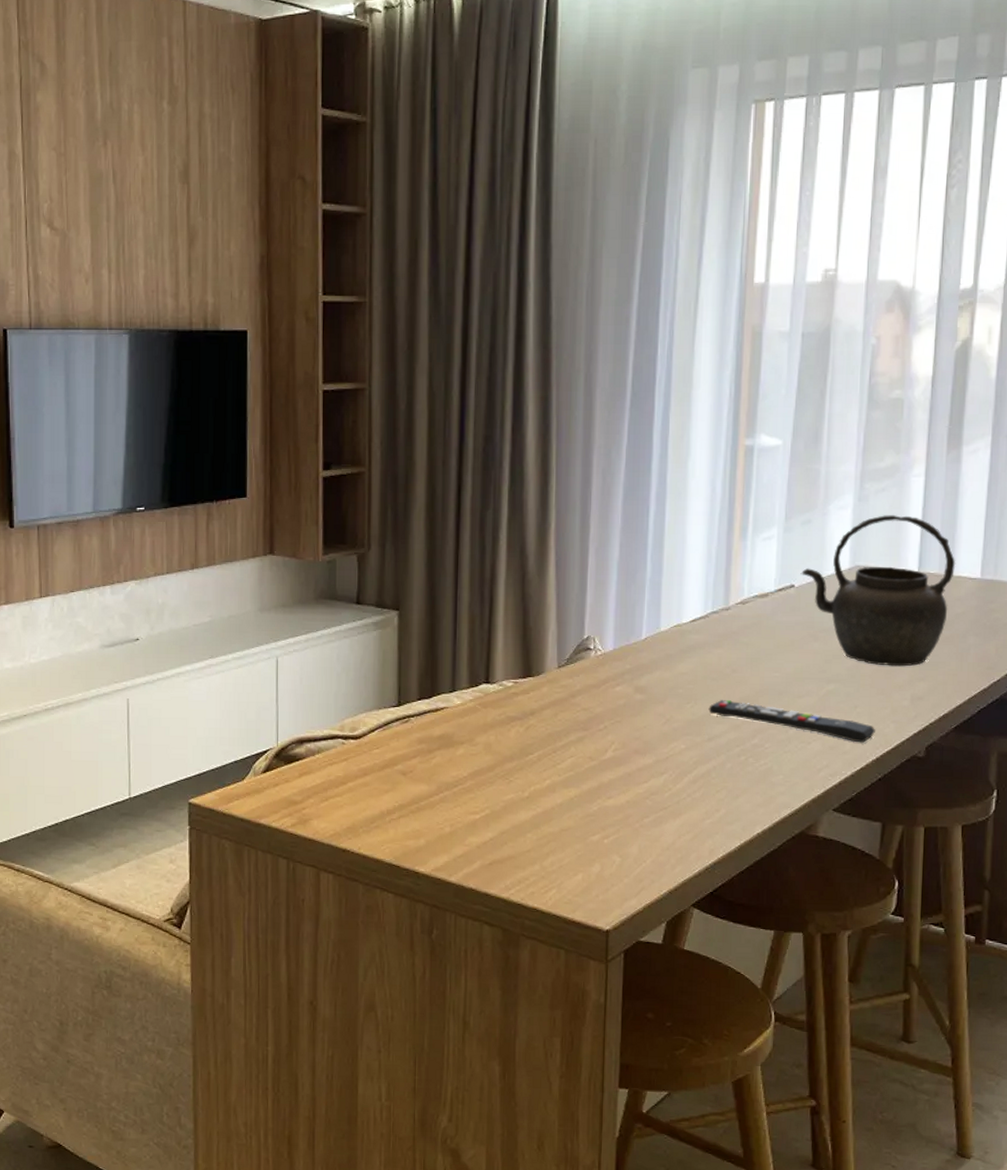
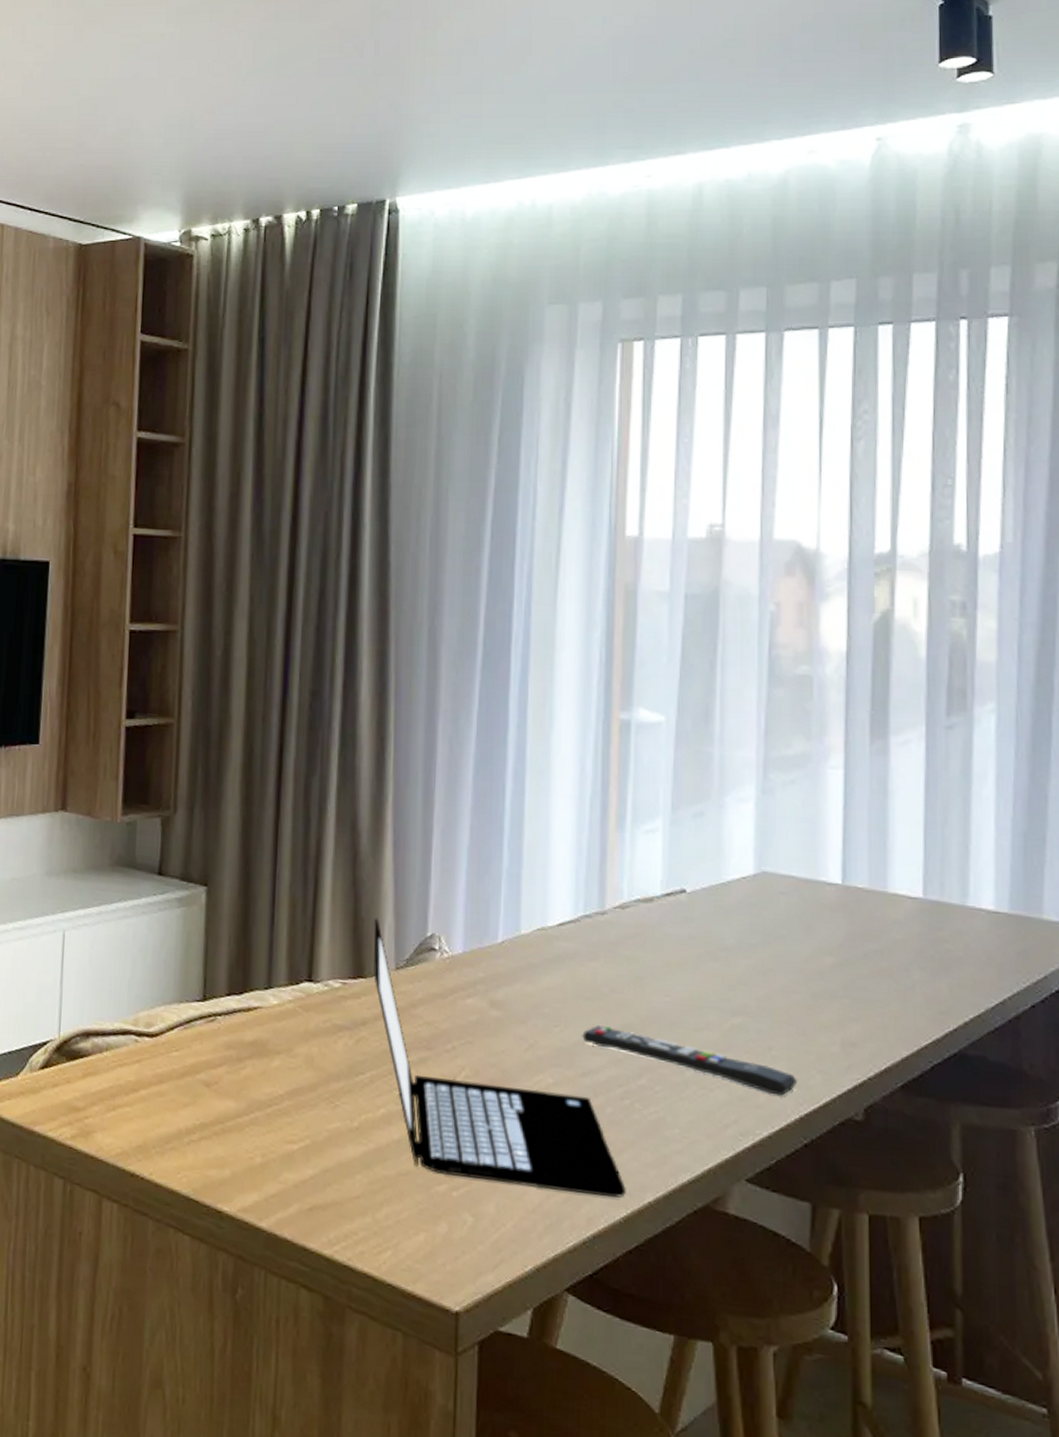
laptop computer: none [539,626,740,833] -> present [372,918,626,1198]
kettle: present [800,515,956,667] -> none [693,812,890,1002]

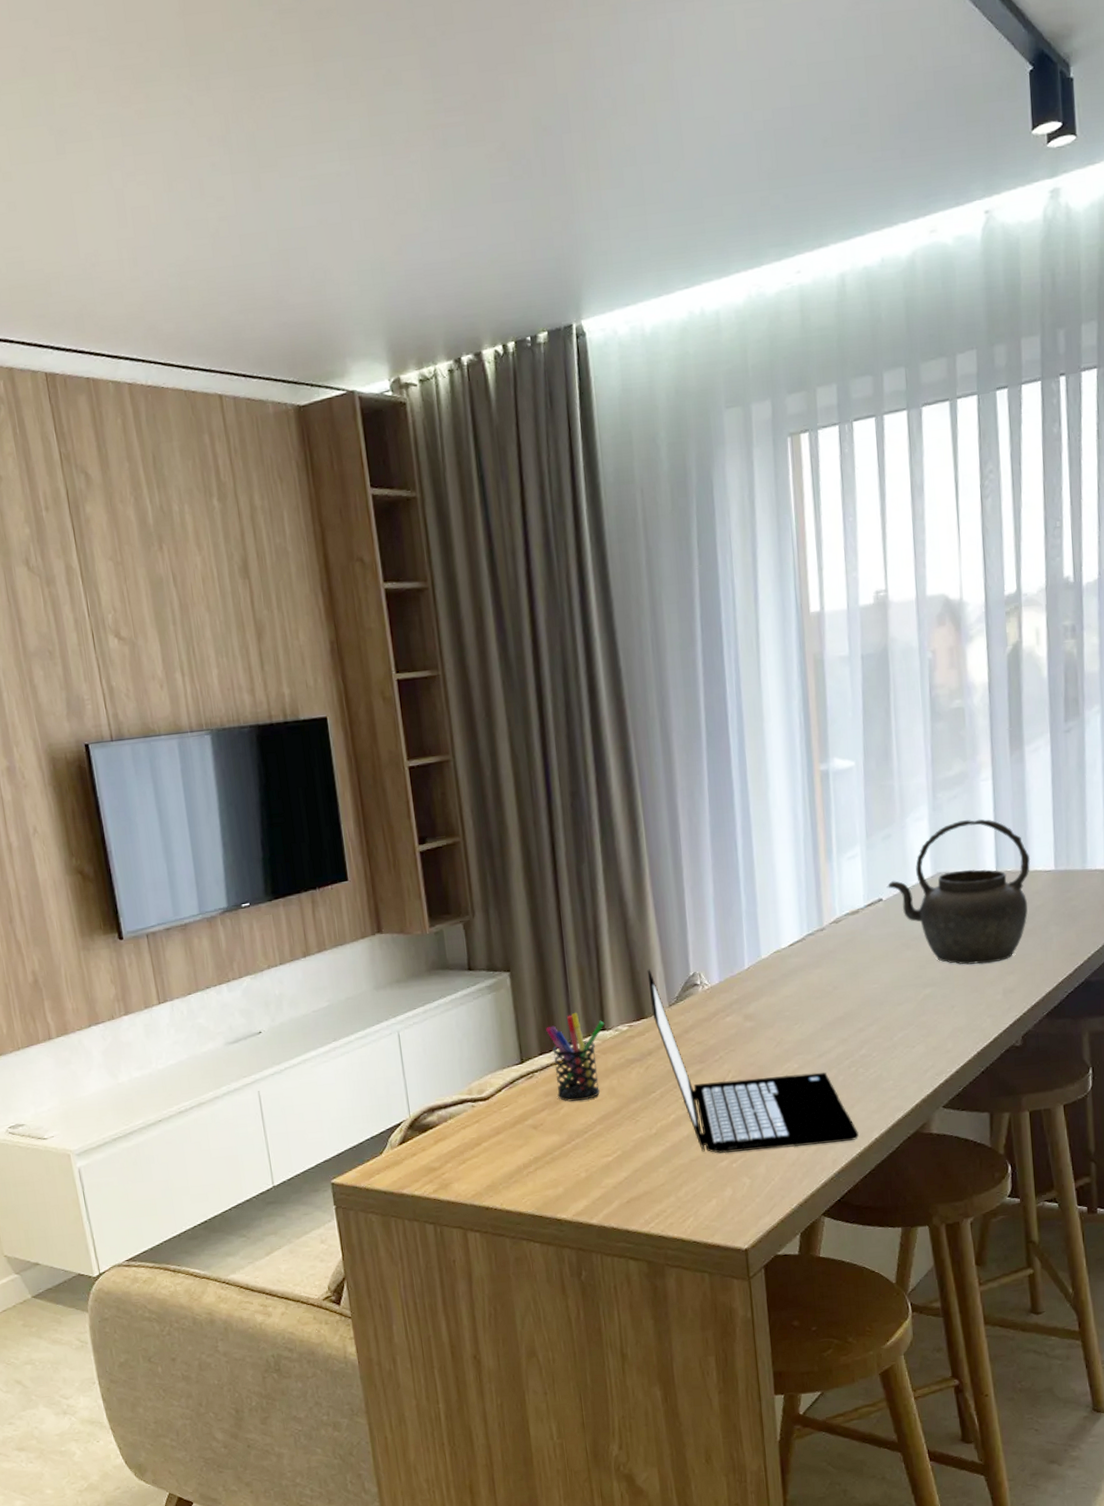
pen holder: none [240,951,313,1065] -> present [546,1012,605,1102]
remote control: present [582,1025,797,1096] -> none [816,1016,974,1040]
kettle: none [693,812,890,1002] -> present [886,818,1031,965]

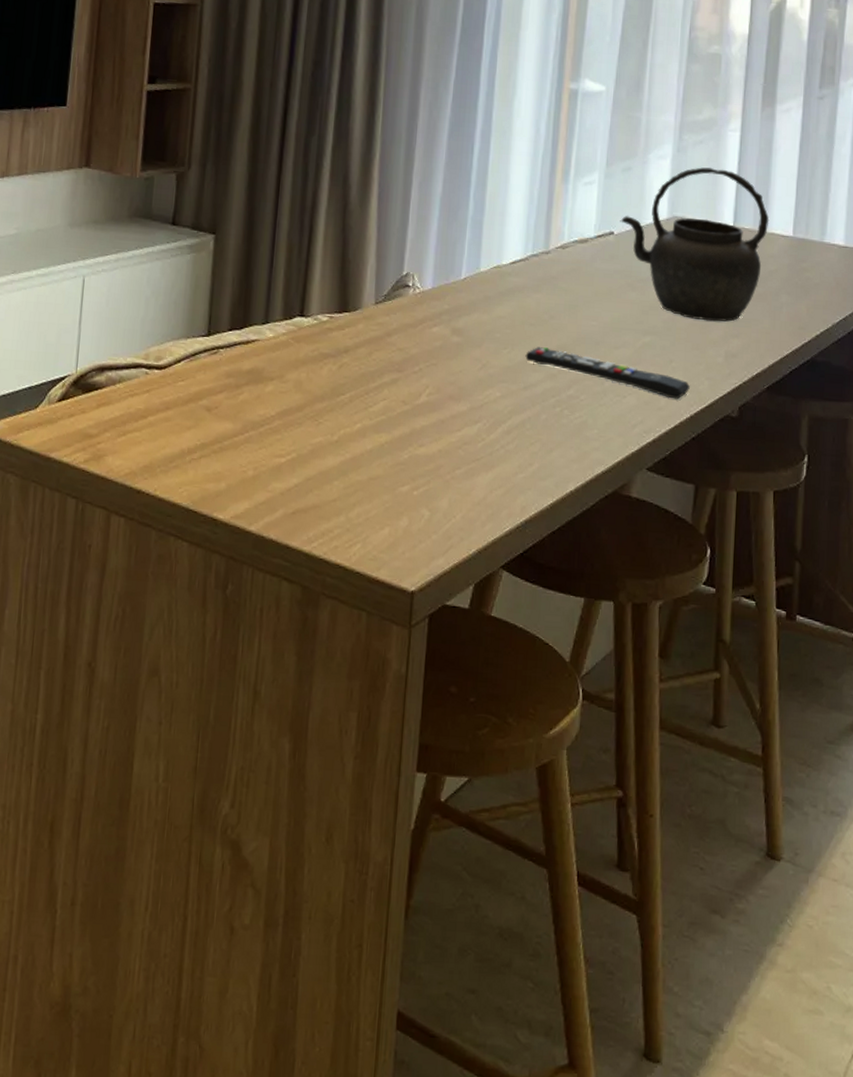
pen holder: present [546,1012,605,1102] -> none [239,291,305,390]
laptop computer: present [647,969,859,1154] -> none [356,260,553,489]
remote control: none [816,1016,974,1040] -> present [525,347,690,399]

